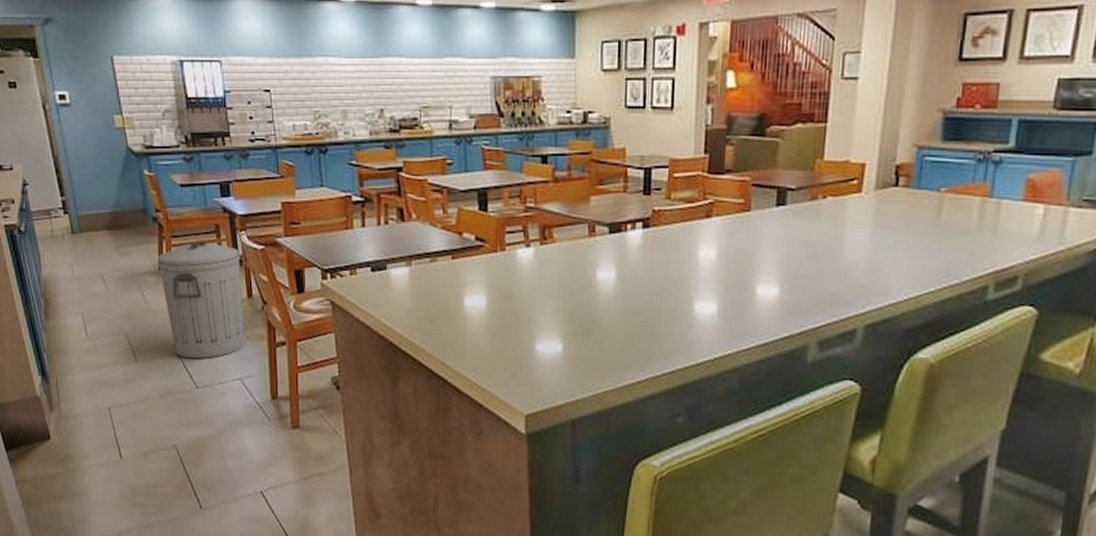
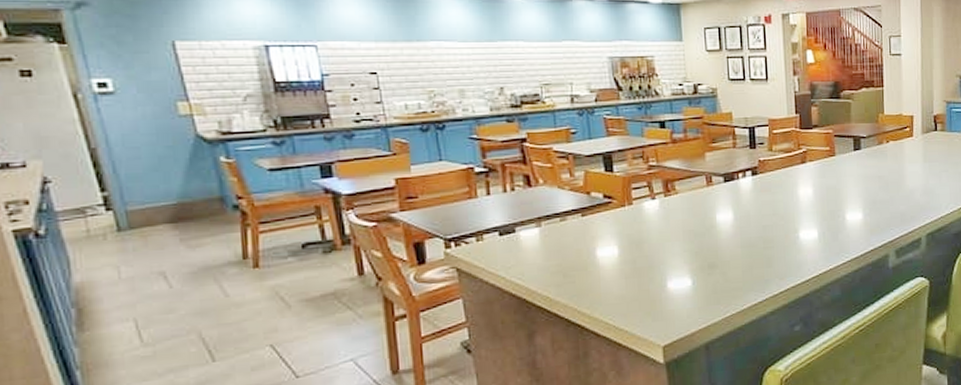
trash can: present [157,240,246,359] -> none [240,223,358,348]

